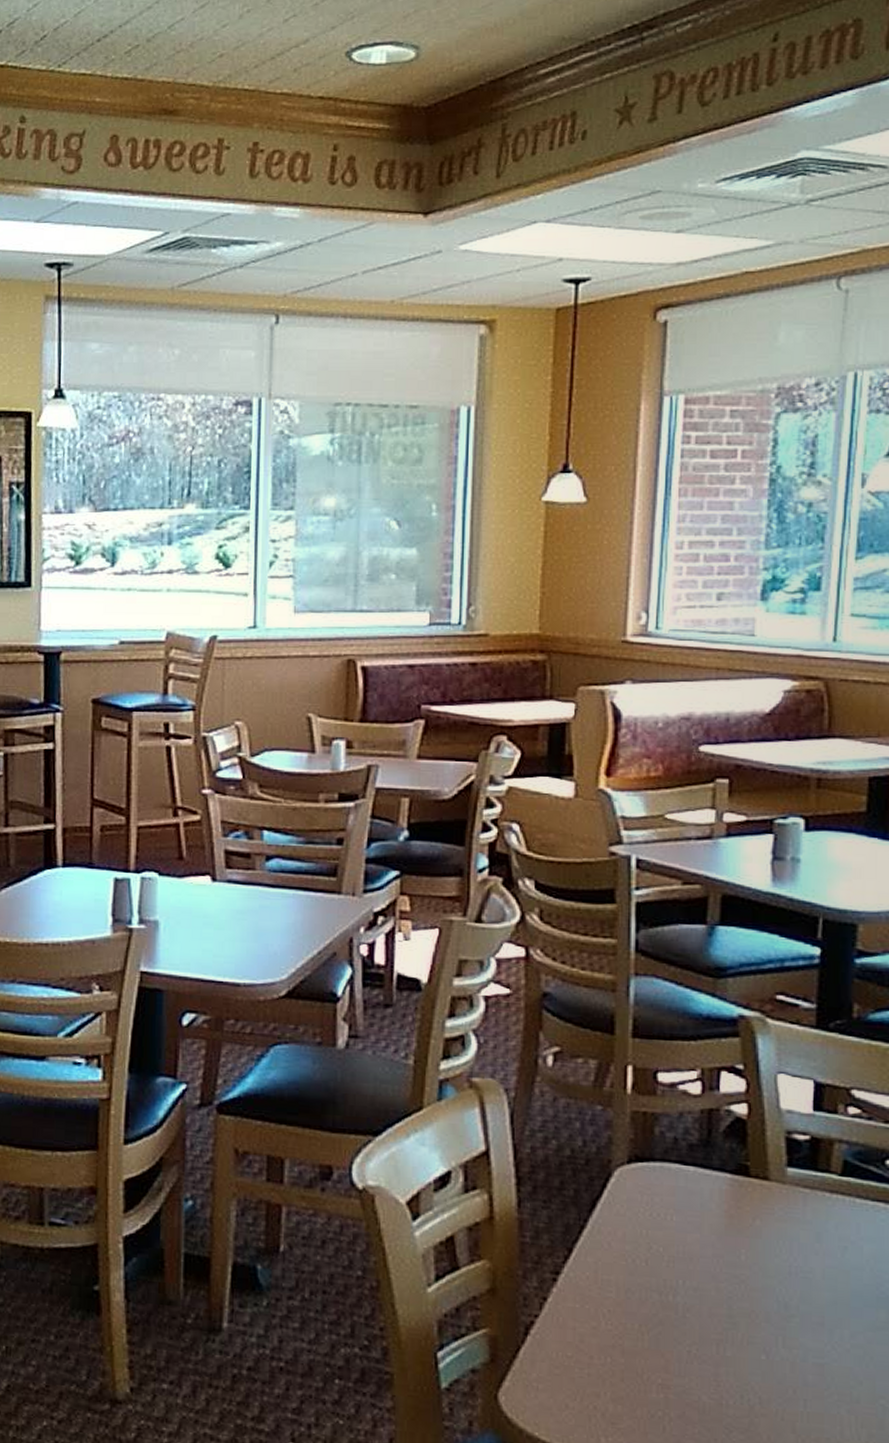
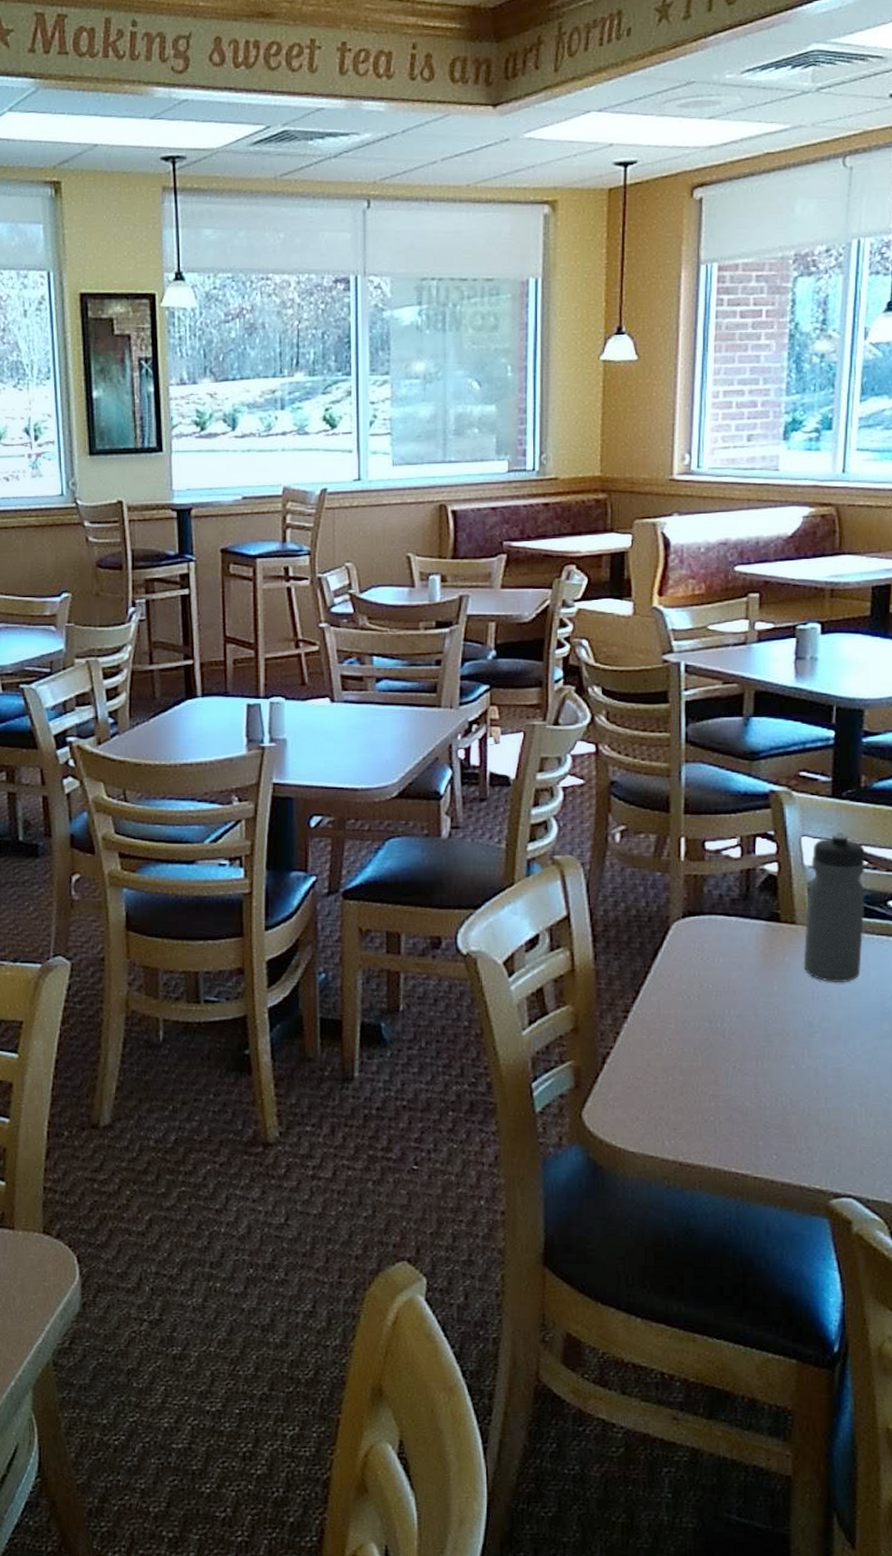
water bottle: none [778,1071,858,1257] -> present [803,833,865,982]

